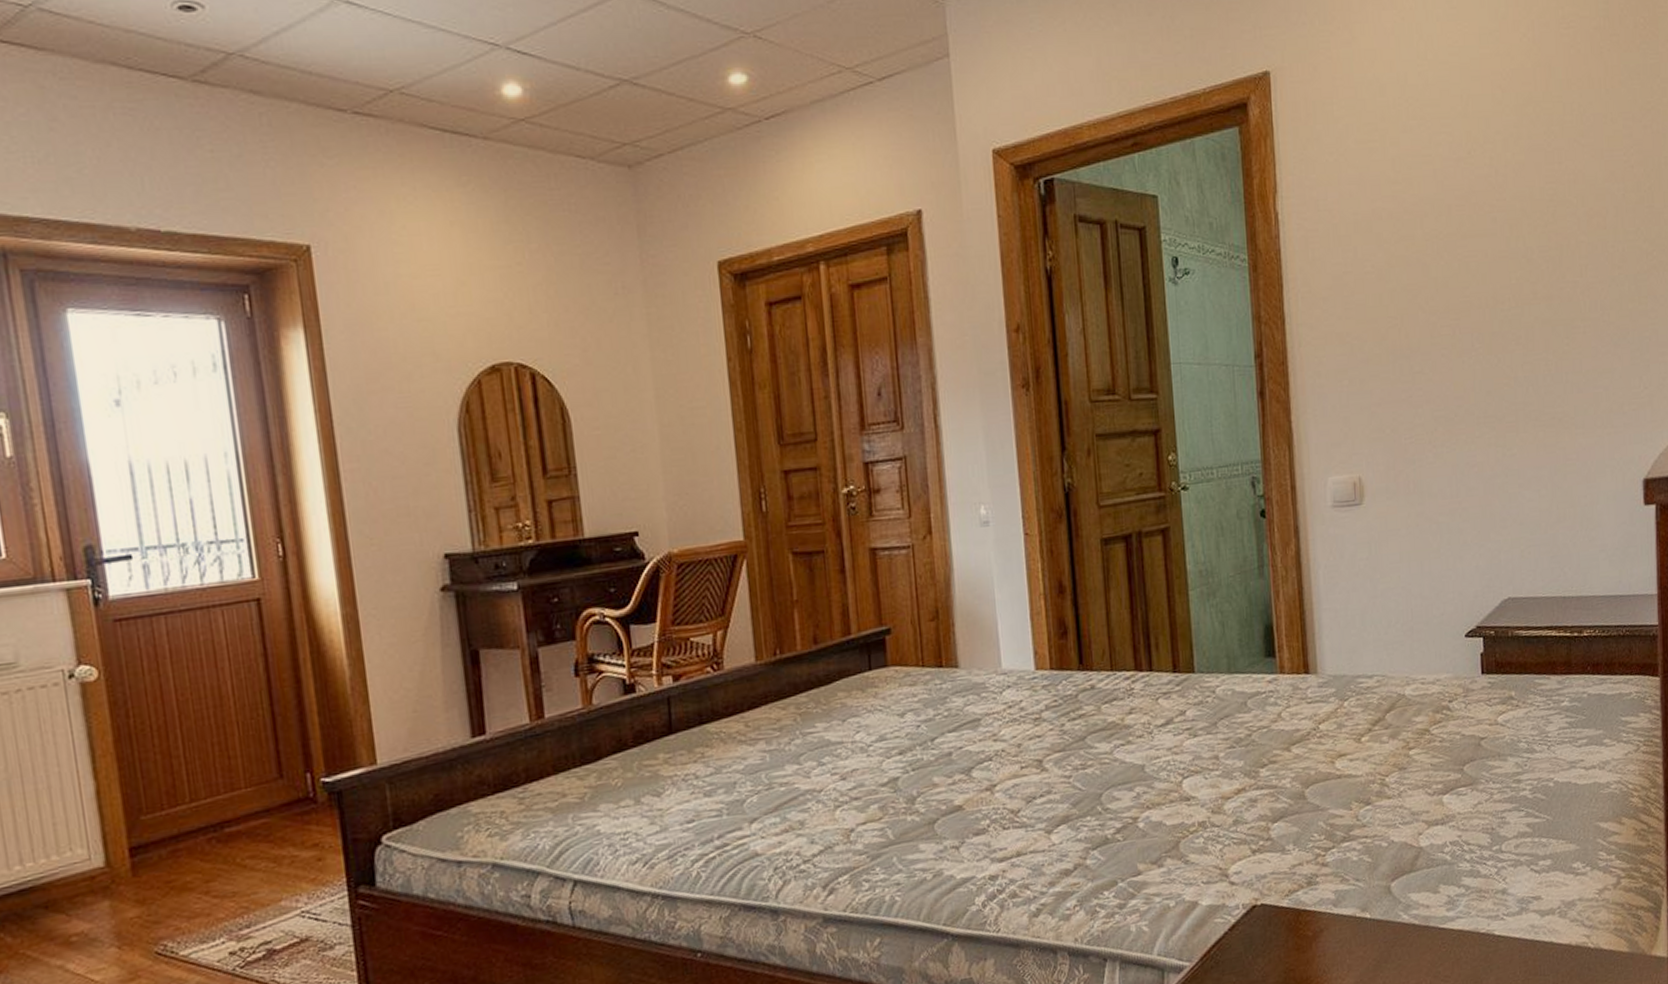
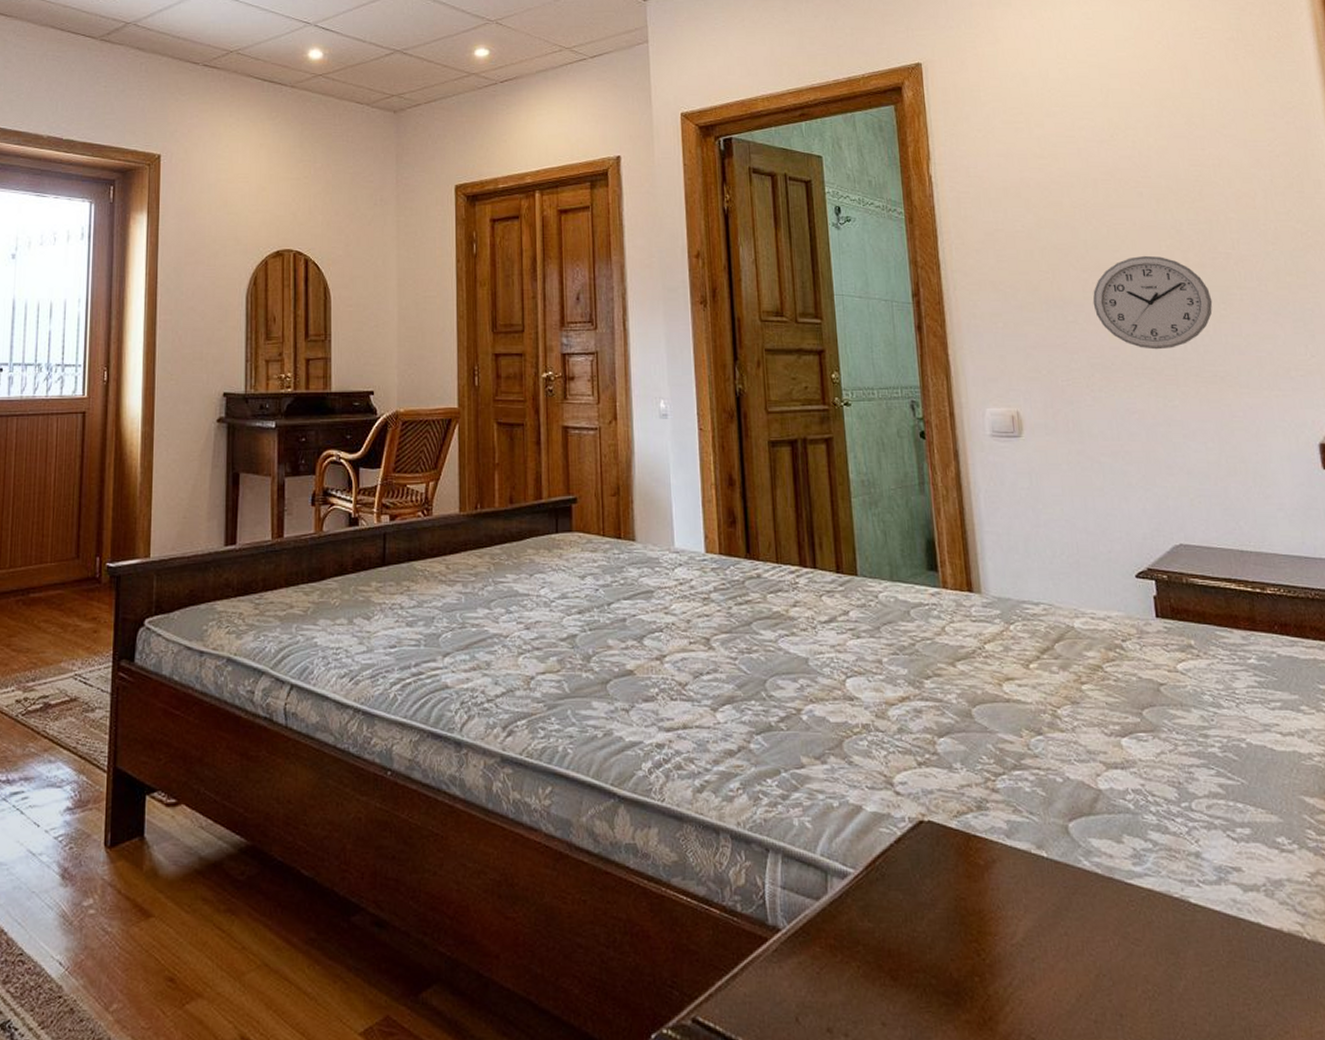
wall clock: none [1440,290,1557,396] -> present [1092,255,1213,350]

